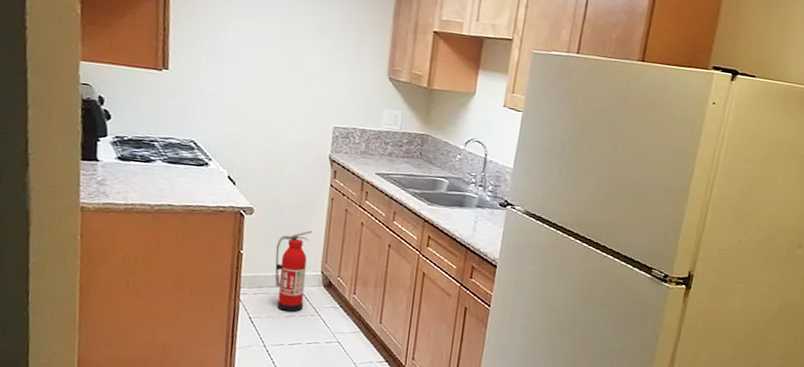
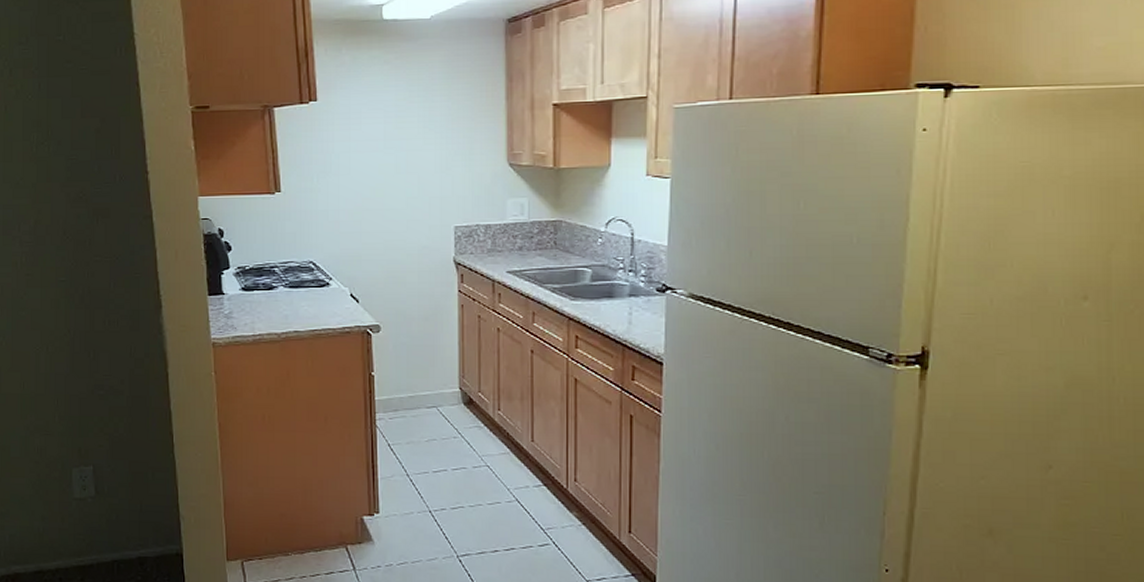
fire extinguisher: present [275,230,312,313] -> none [408,343,445,436]

